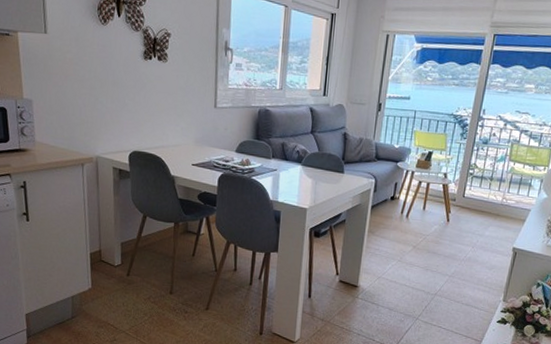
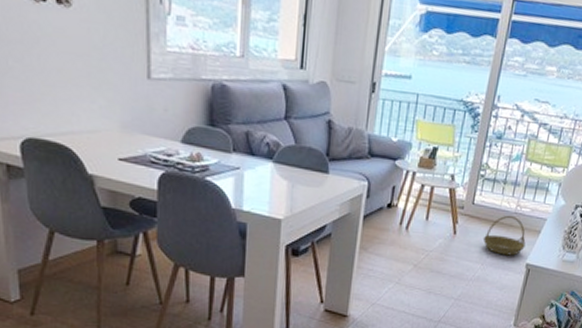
basket: none [473,206,512,241] -> present [483,215,526,256]

